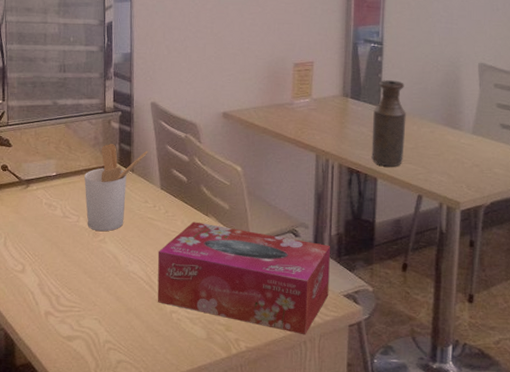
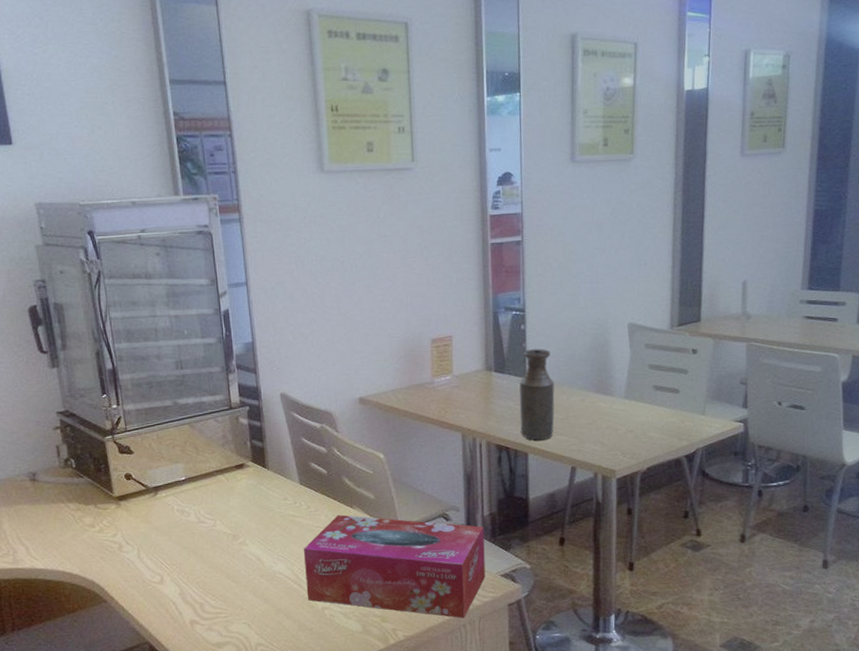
utensil holder: present [84,144,148,232] -> none [216,441,283,534]

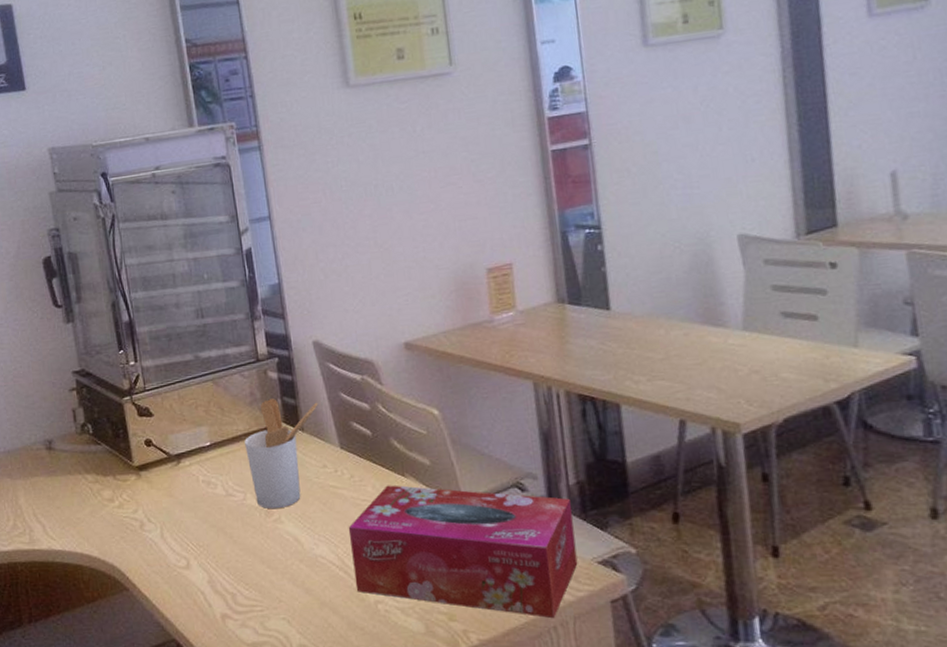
utensil holder: none [216,441,283,534] -> present [244,399,318,509]
bottle: present [519,349,555,440] -> none [601,272,652,388]

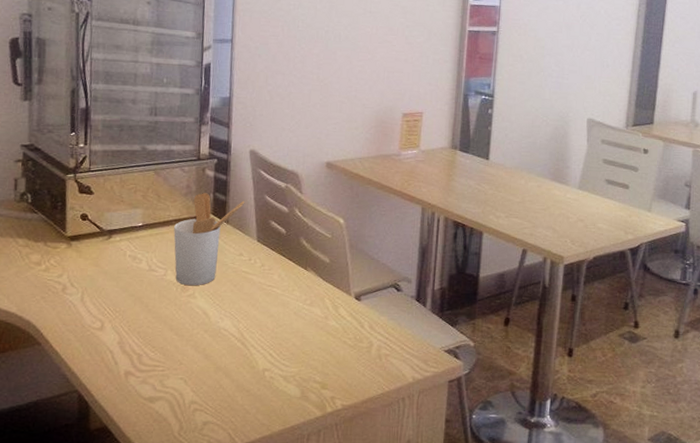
tissue box: present [348,485,578,619] -> none [249,275,434,392]

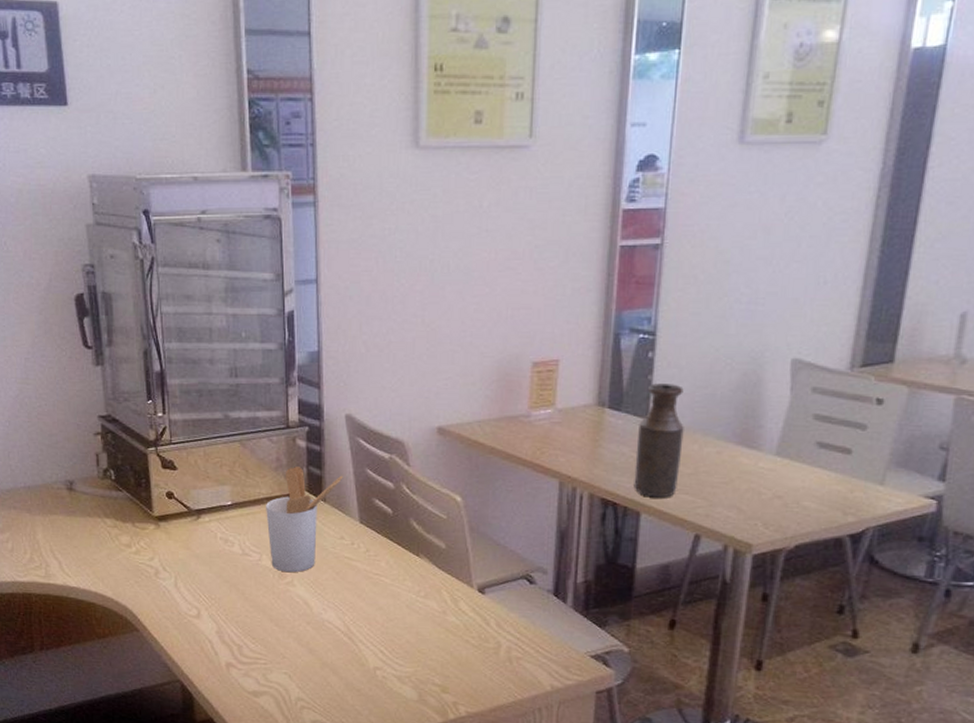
bottle: none [478,133,514,221] -> present [634,383,684,498]

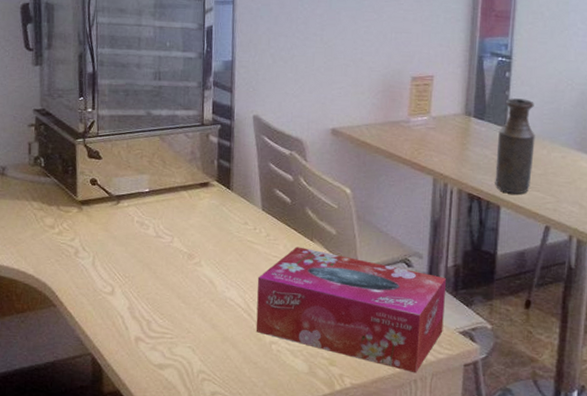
utensil holder: present [266,467,343,573] -> none [179,159,249,254]
tissue box: none [357,563,576,701] -> present [256,246,447,374]

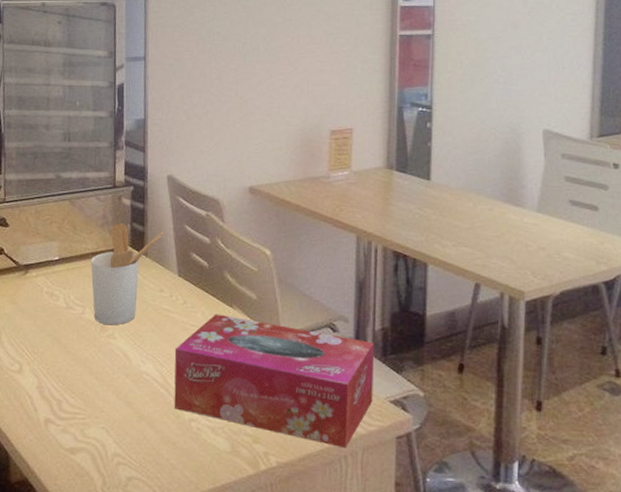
utensil holder: none [179,159,249,254] -> present [91,223,164,326]
bottle: present [495,98,535,194] -> none [421,149,460,250]

